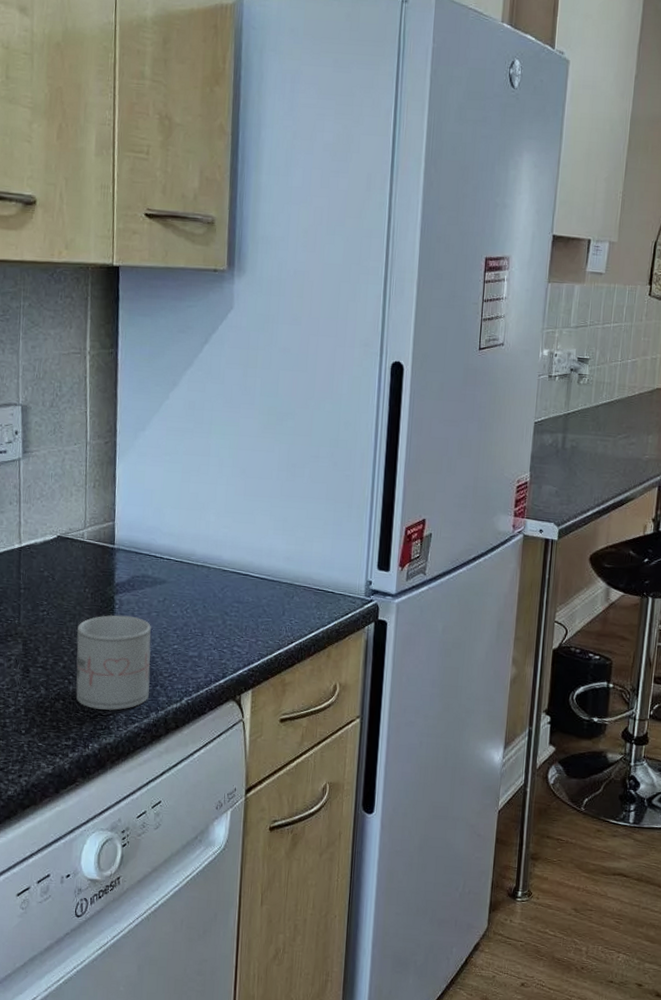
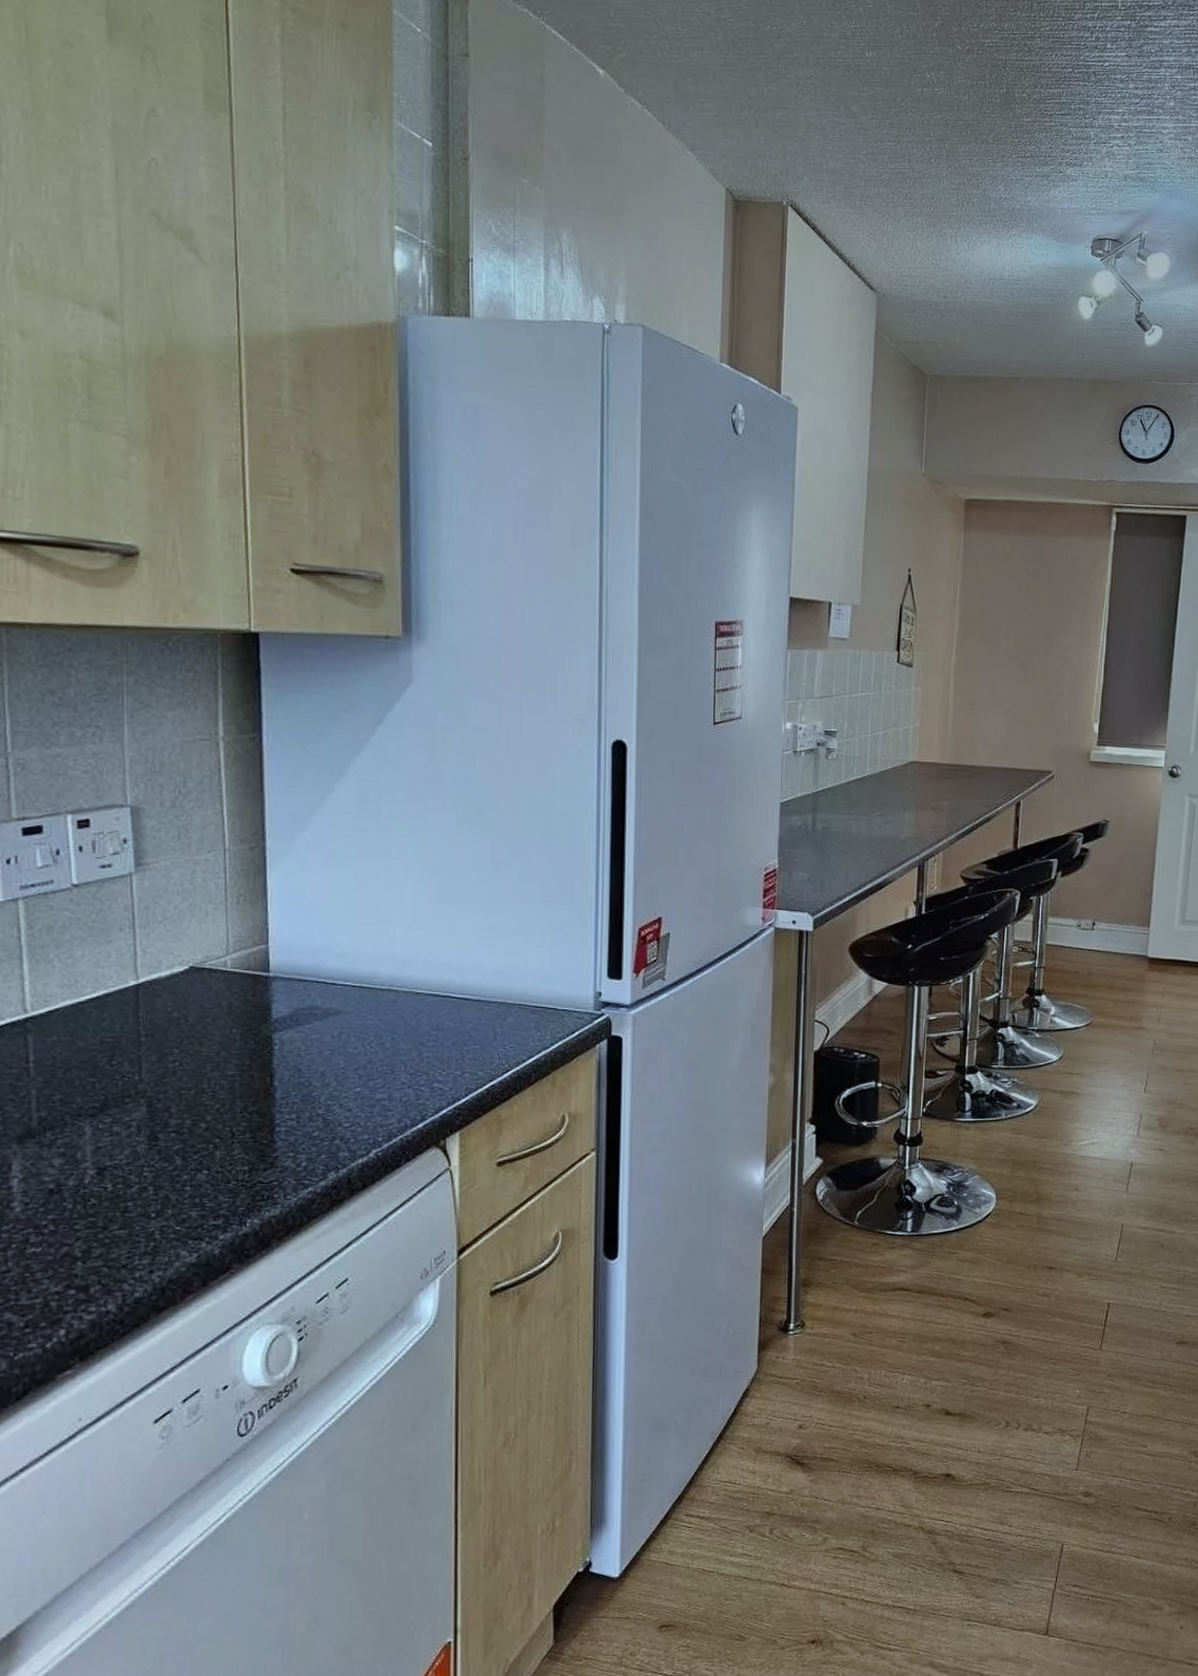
mug: present [75,614,152,710] -> none [223,1057,327,1176]

